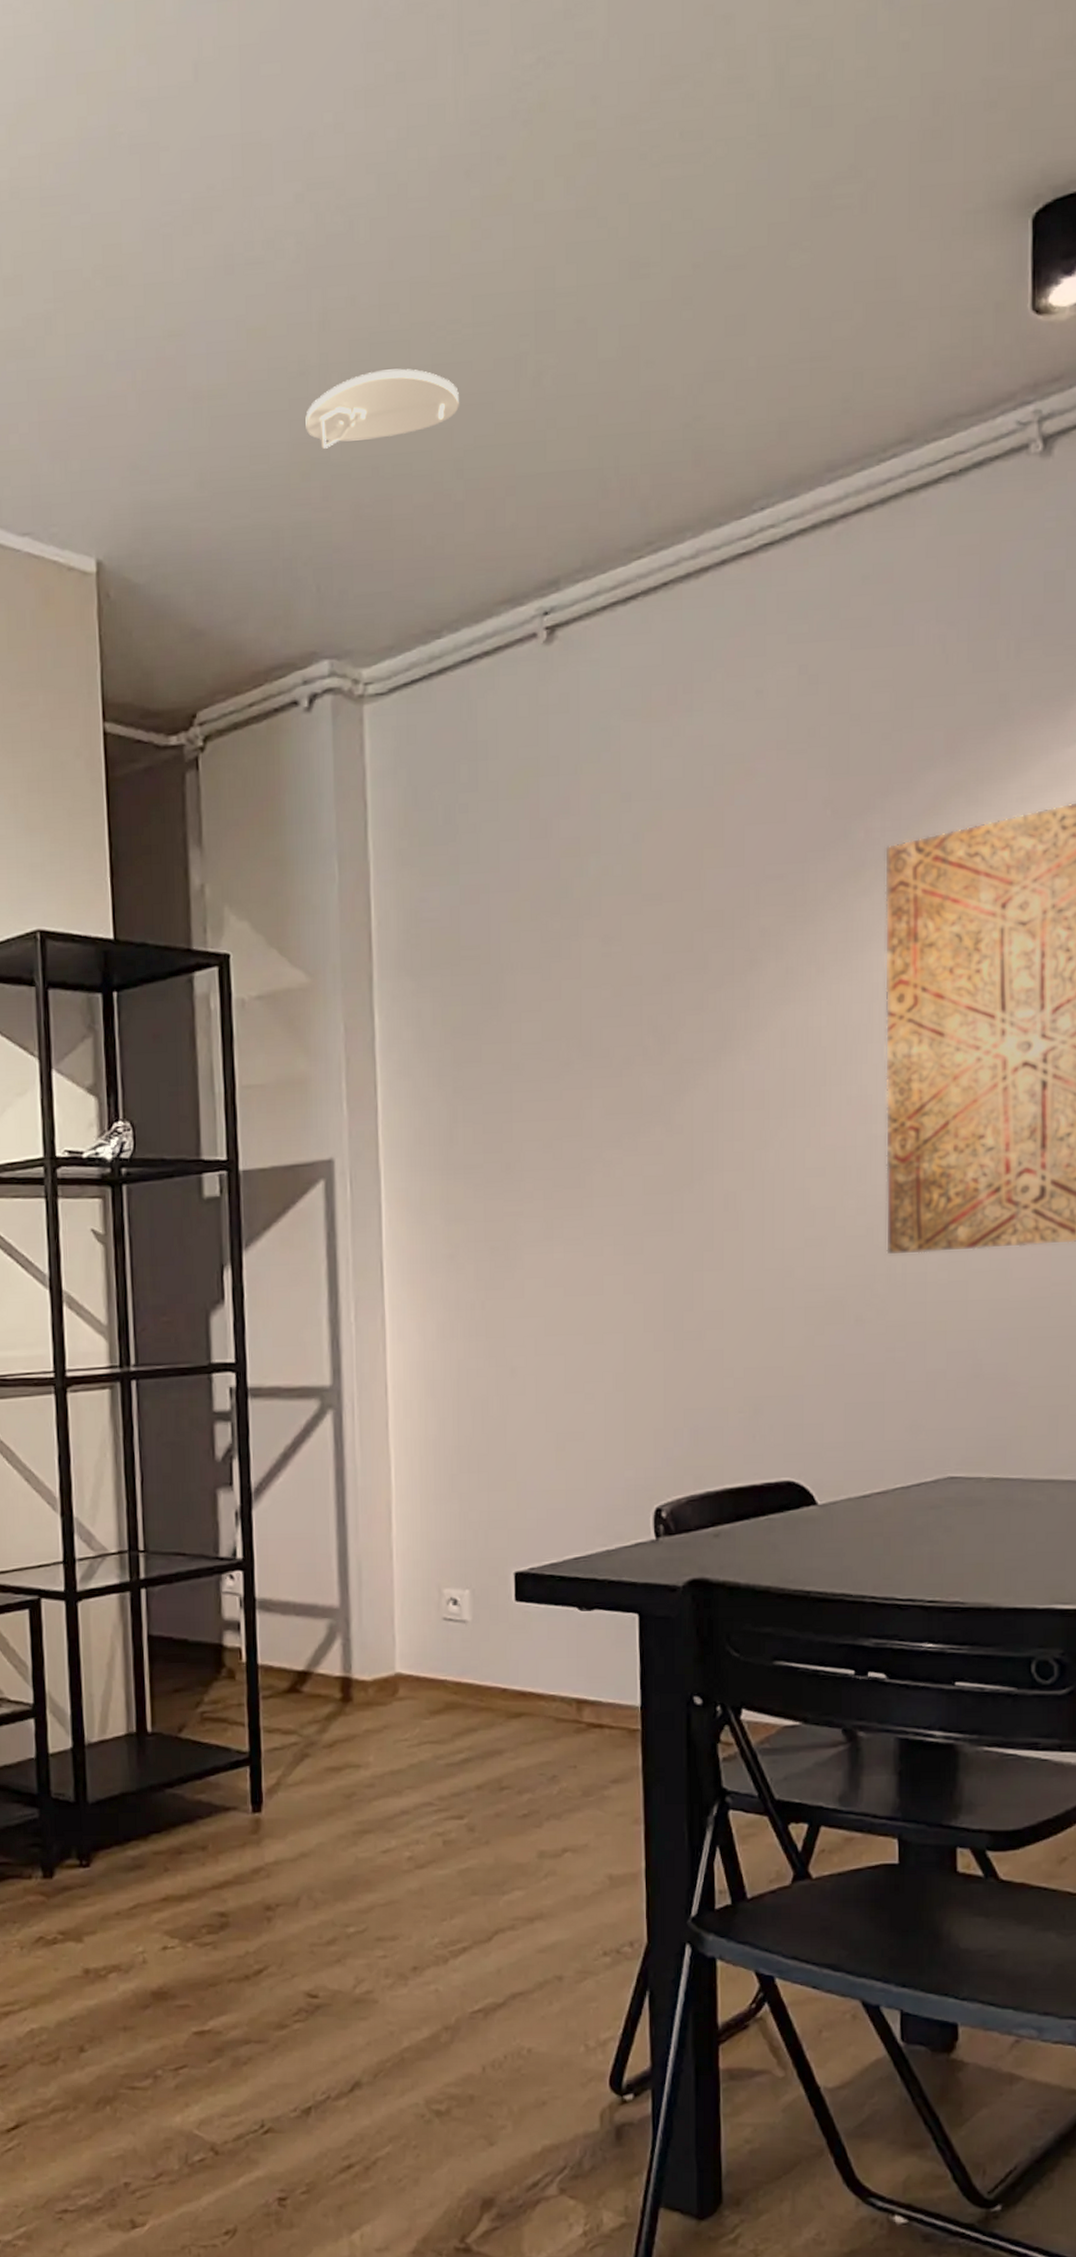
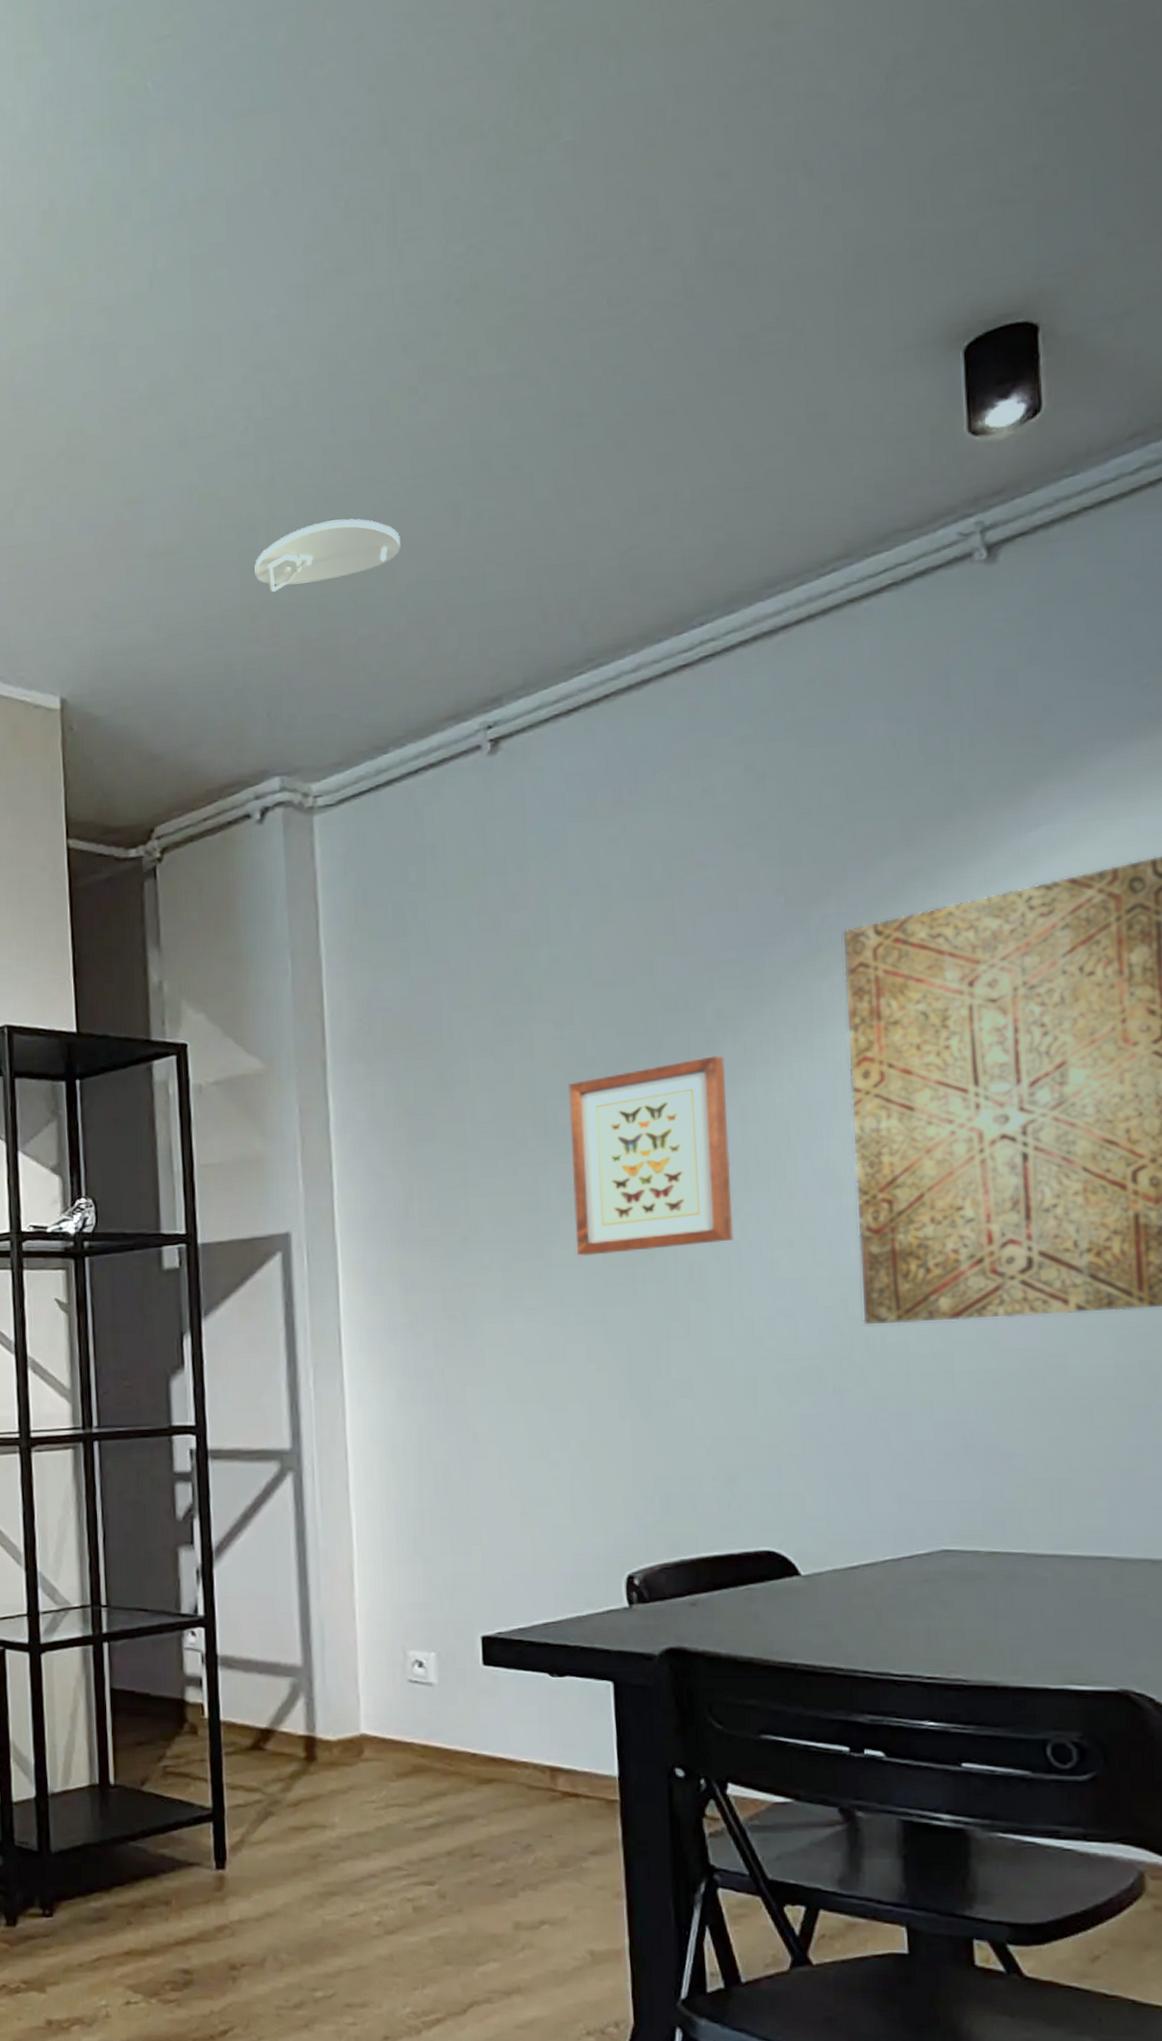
wall art: none [613,976,768,1184] -> present [567,1056,734,1256]

